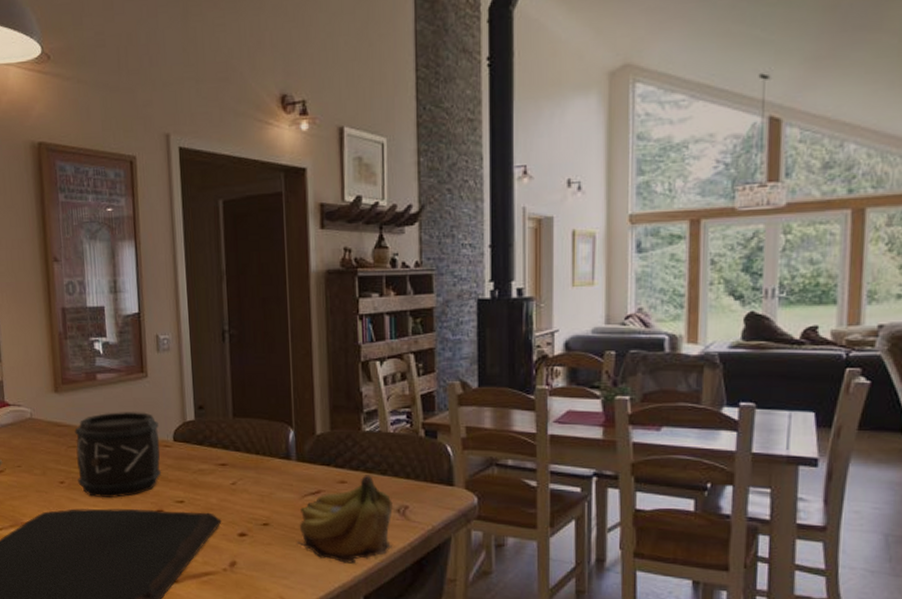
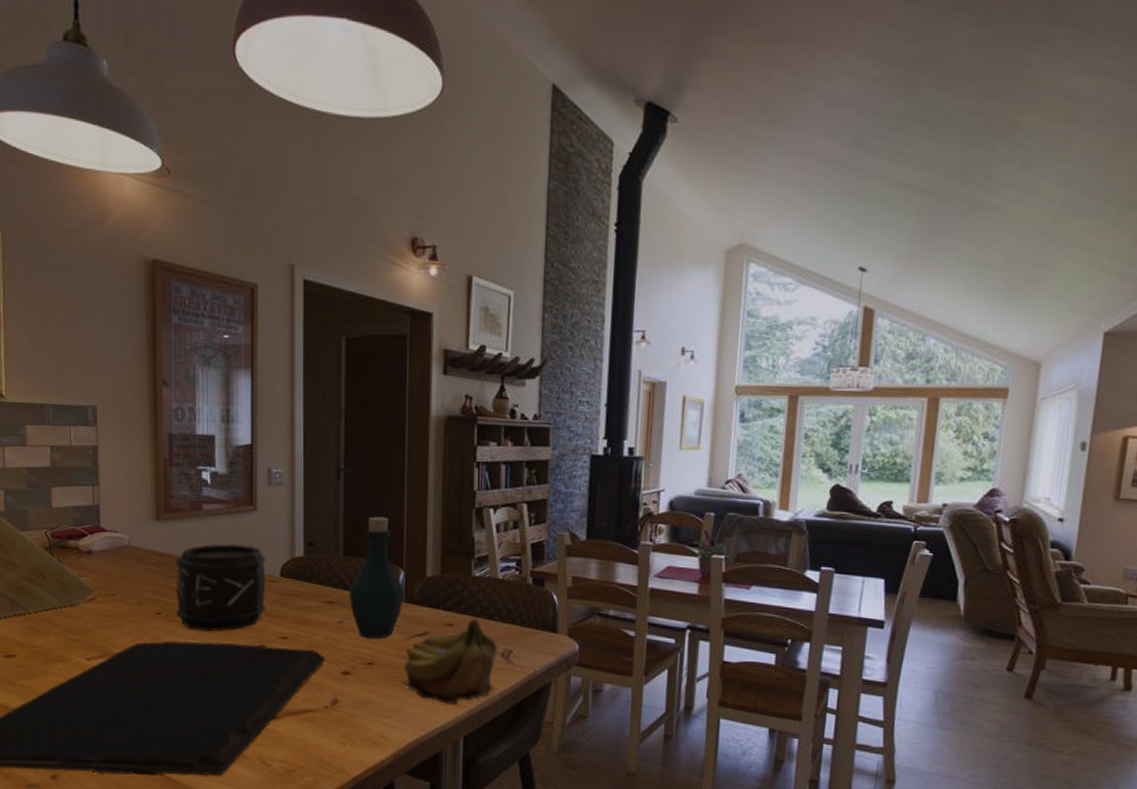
bottle: none [240,376,295,499] -> present [348,516,404,639]

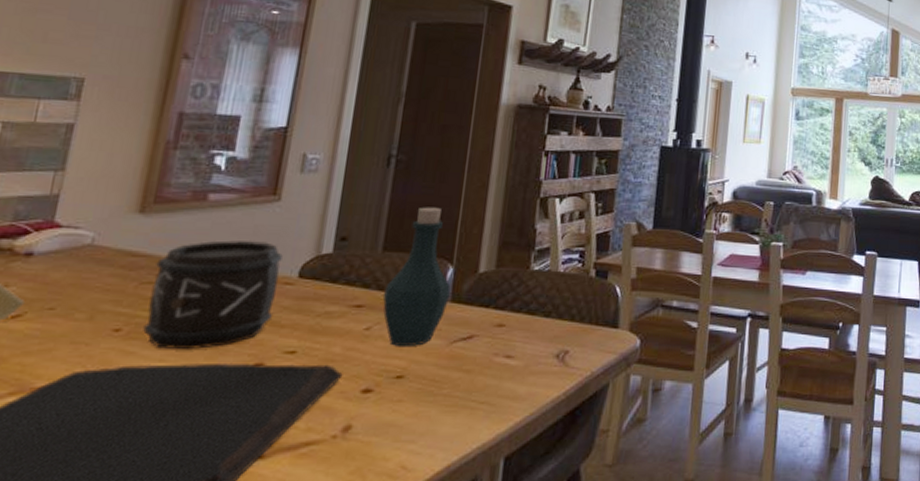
fruit: present [401,618,497,705] -> none [435,317,553,419]

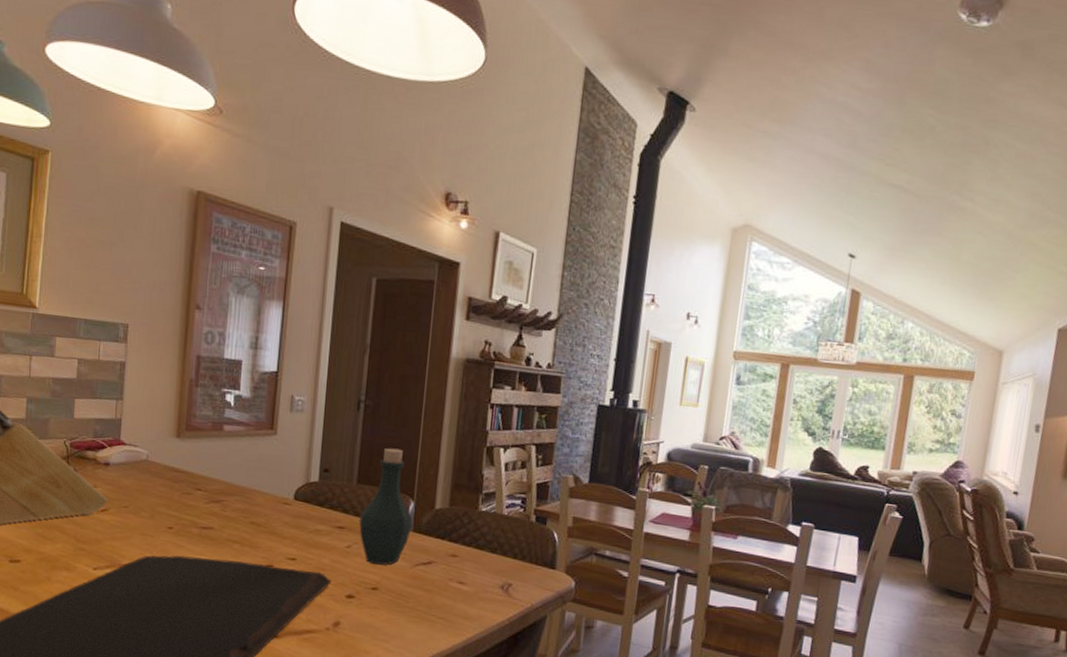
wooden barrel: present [143,240,283,349] -> none [188,464,281,549]

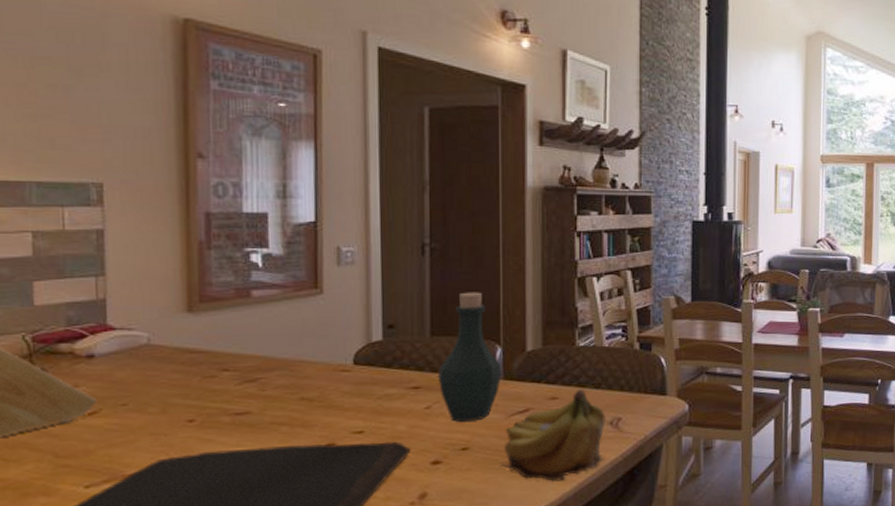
fruit: none [402,551,498,633] -> present [500,389,605,482]

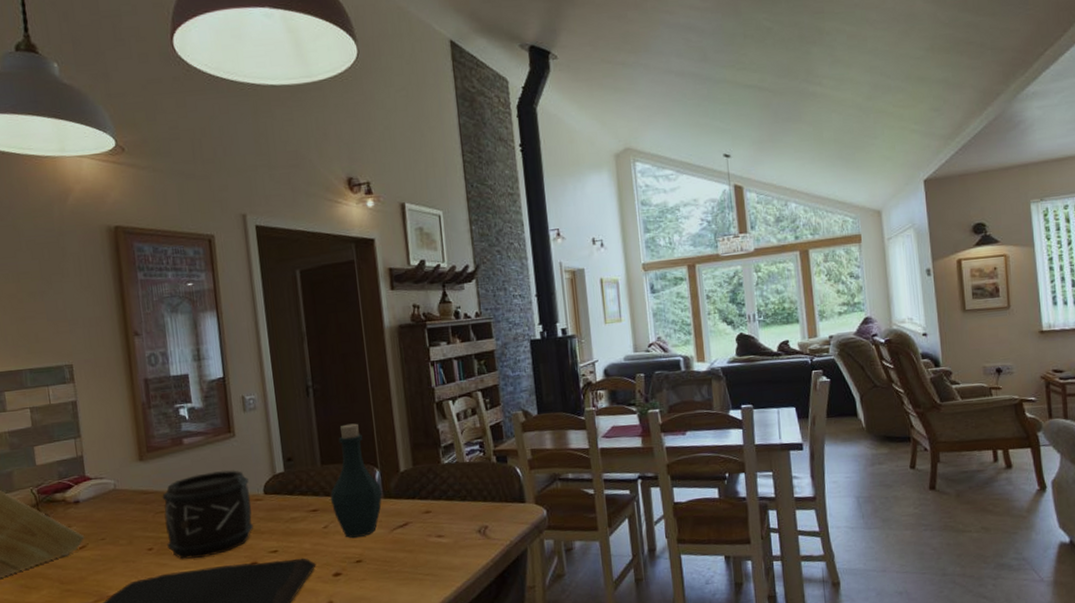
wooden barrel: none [214,332,336,435] -> present [162,470,253,559]
fruit: present [500,389,605,482] -> none [389,502,477,587]

